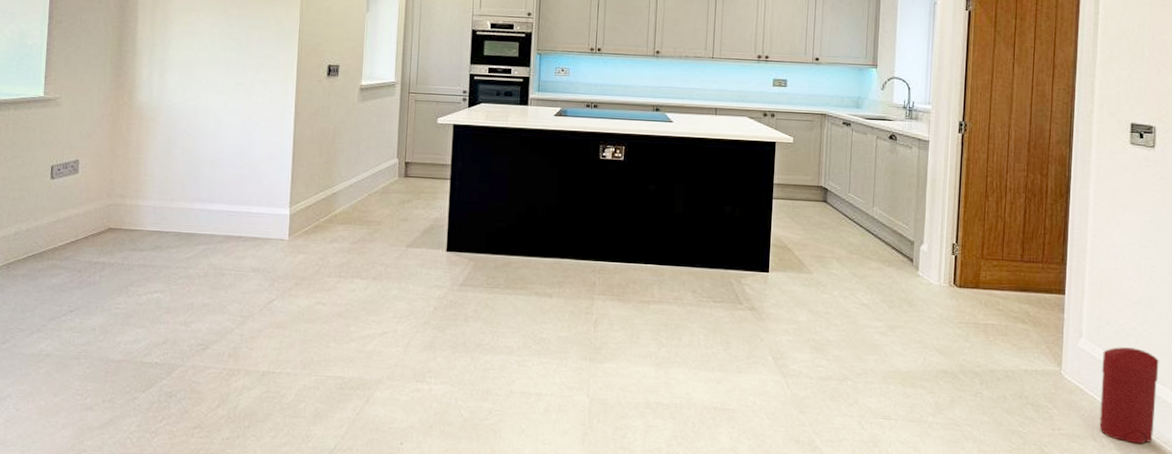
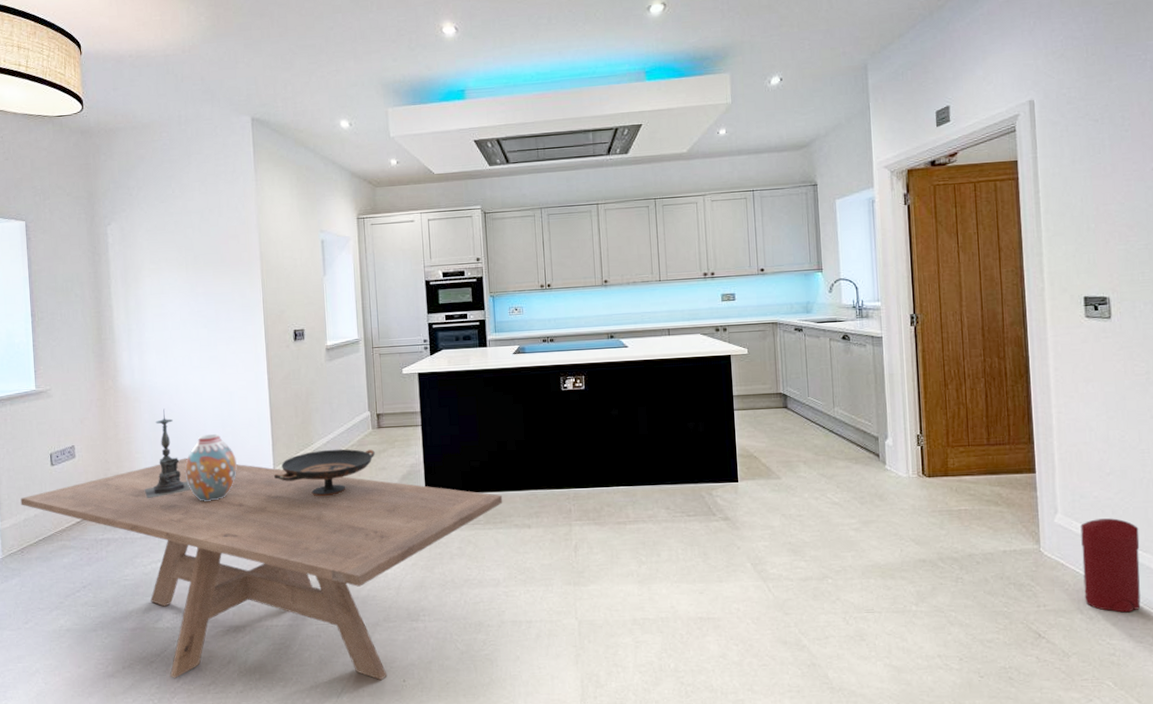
dining table: none [13,186,527,440] -> present [20,458,503,680]
candle holder: none [148,132,199,225] -> present [144,408,191,498]
vase: none [194,163,251,235] -> present [184,433,237,501]
decorative bowl: none [288,193,399,243] -> present [273,448,375,497]

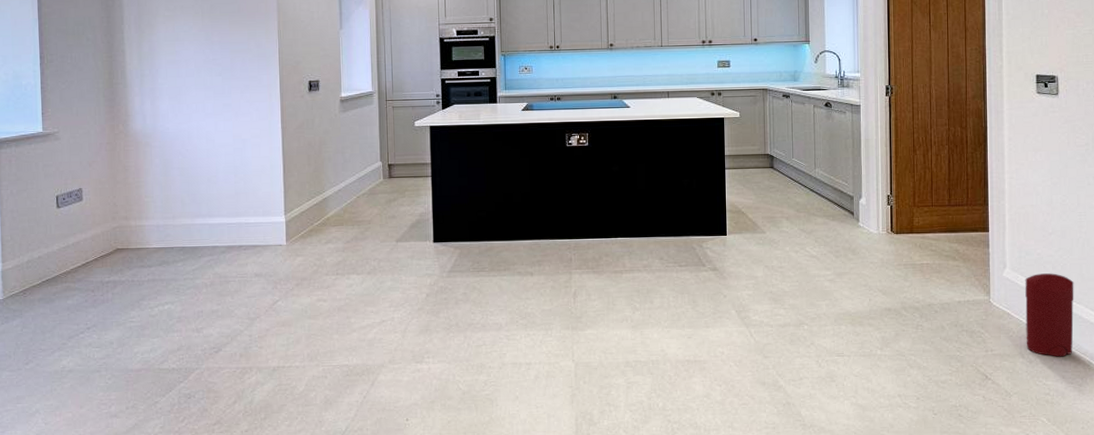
dining table: present [20,458,503,680] -> none [24,203,508,419]
candle holder: present [144,408,191,498] -> none [153,154,201,242]
vase: present [184,433,237,501] -> none [195,179,248,246]
decorative bowl: present [273,448,375,497] -> none [284,197,386,243]

